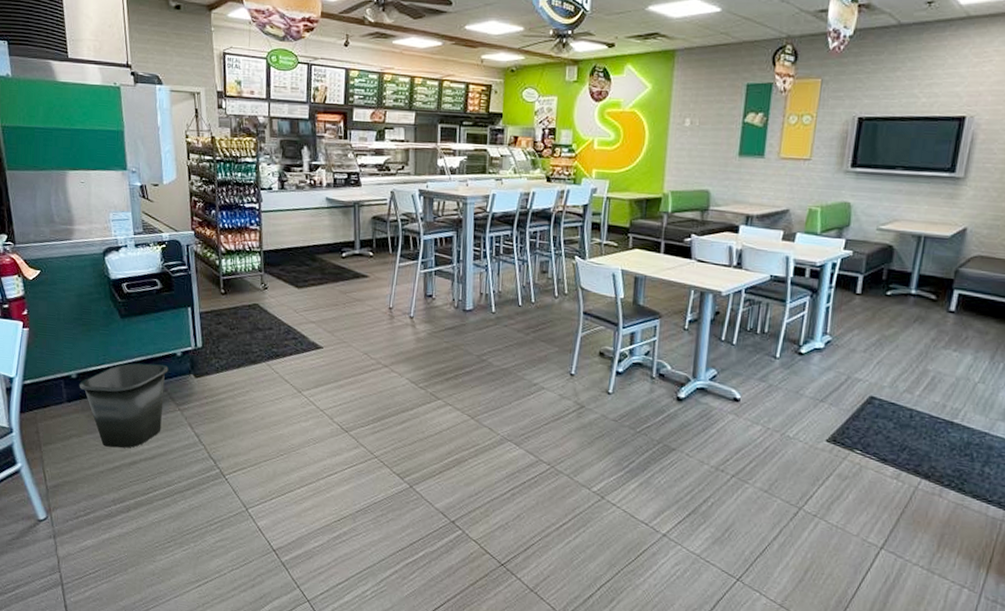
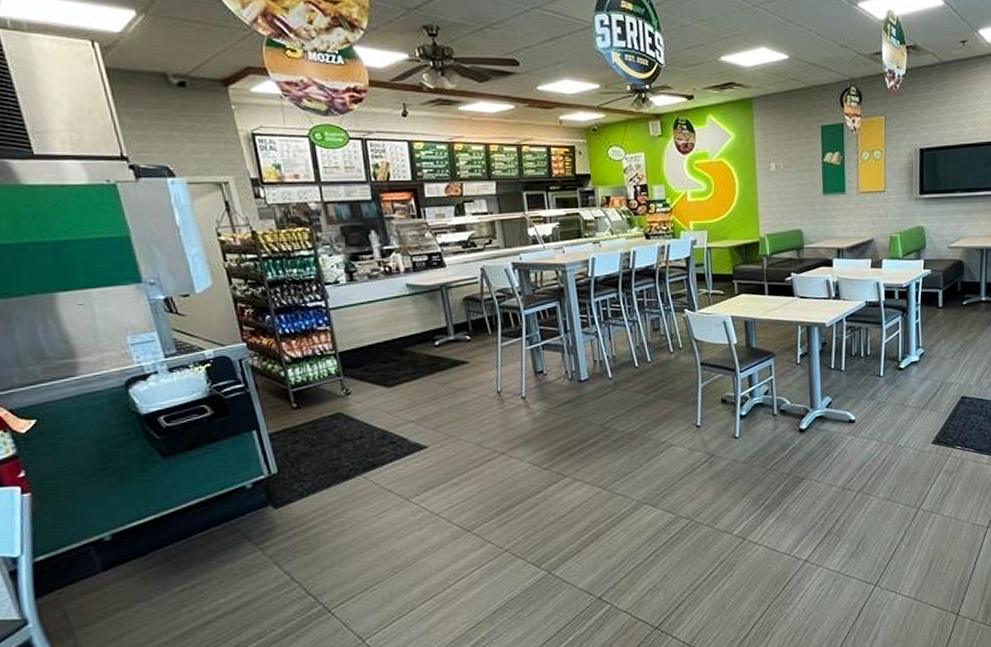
waste bin: present [79,363,169,448] -> none [116,501,240,612]

